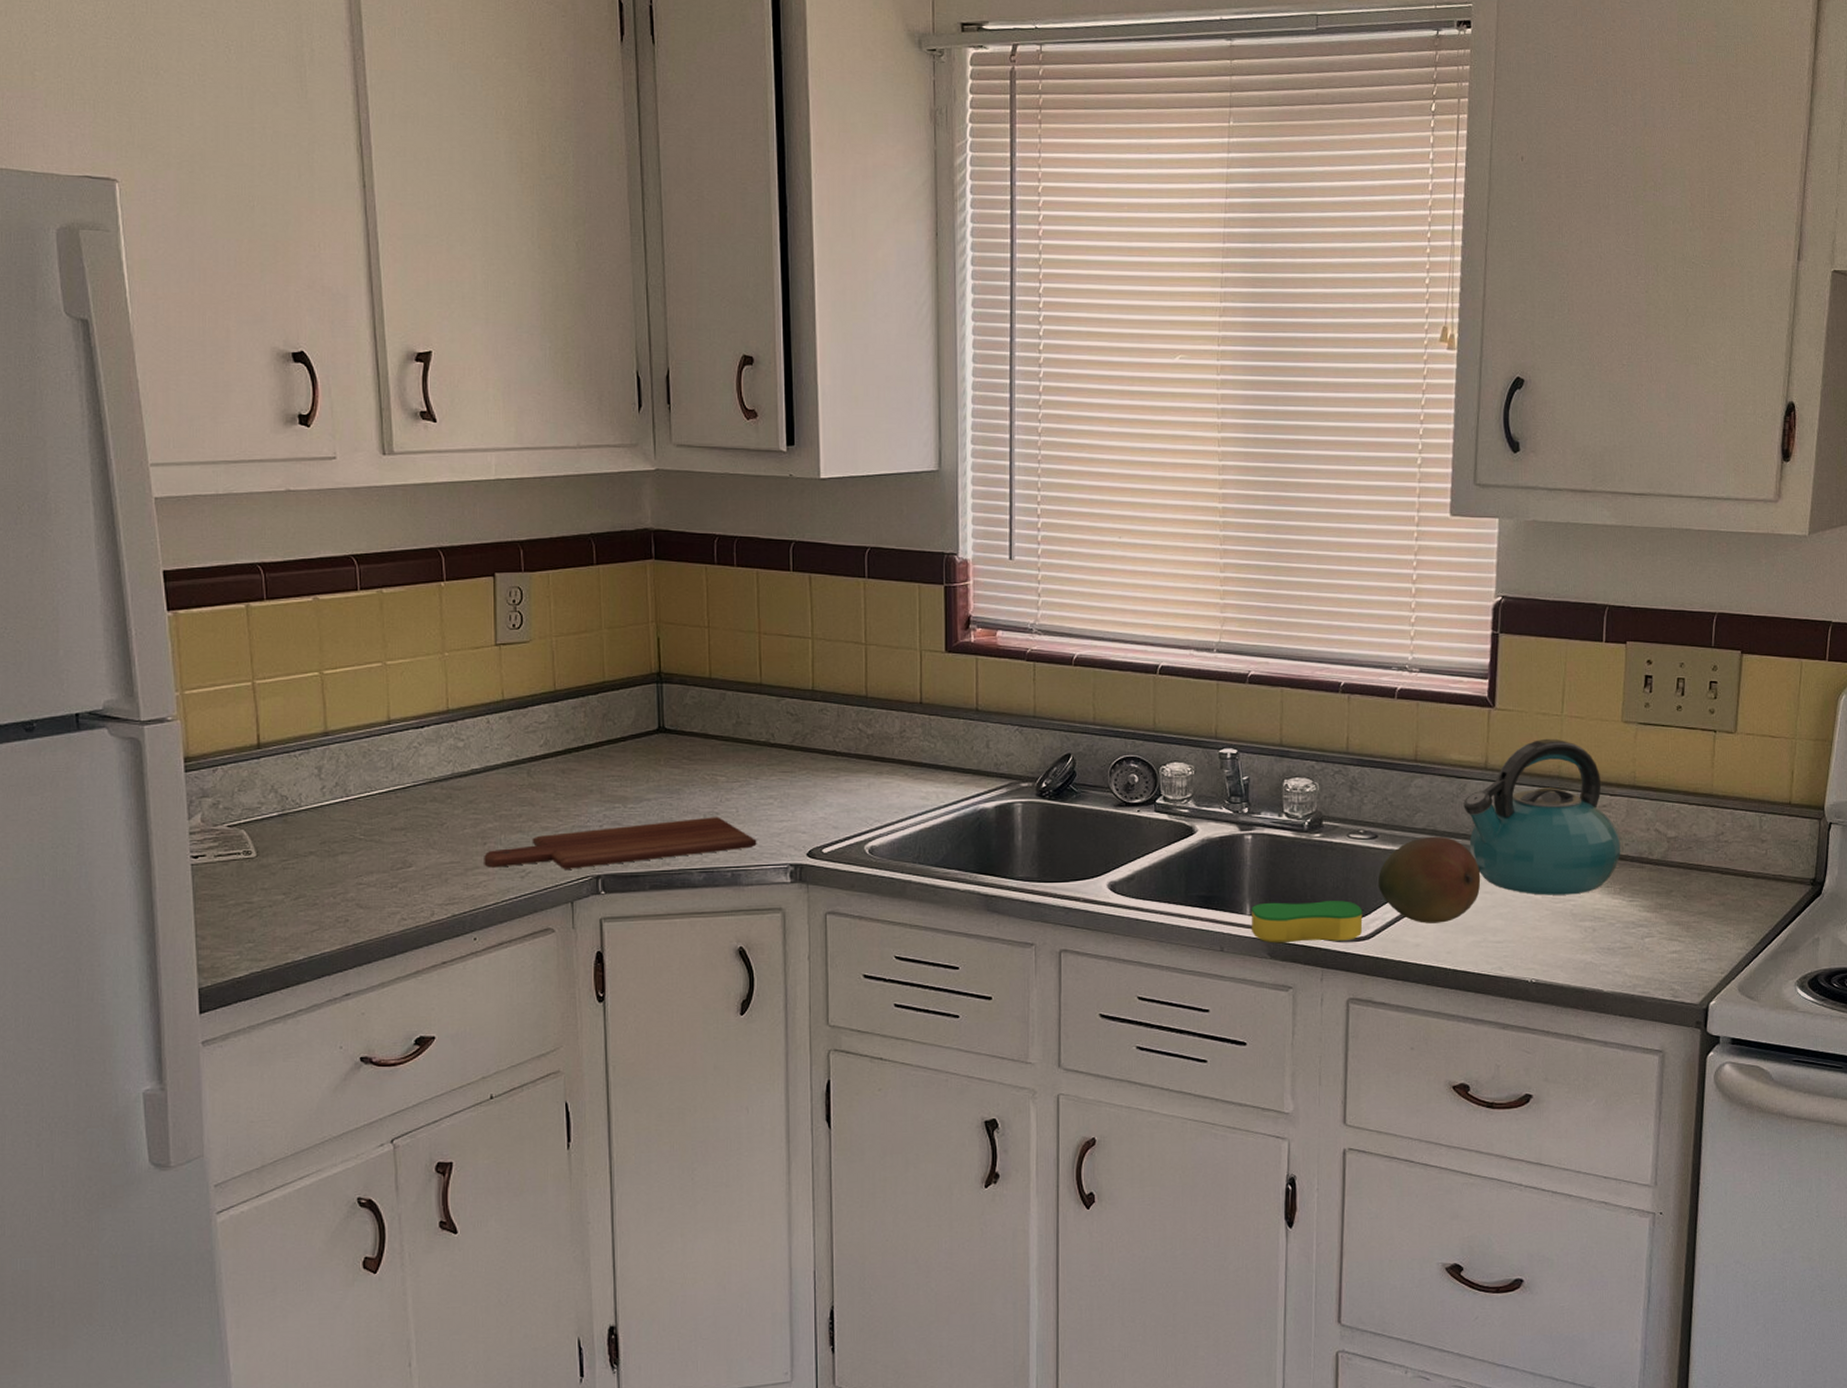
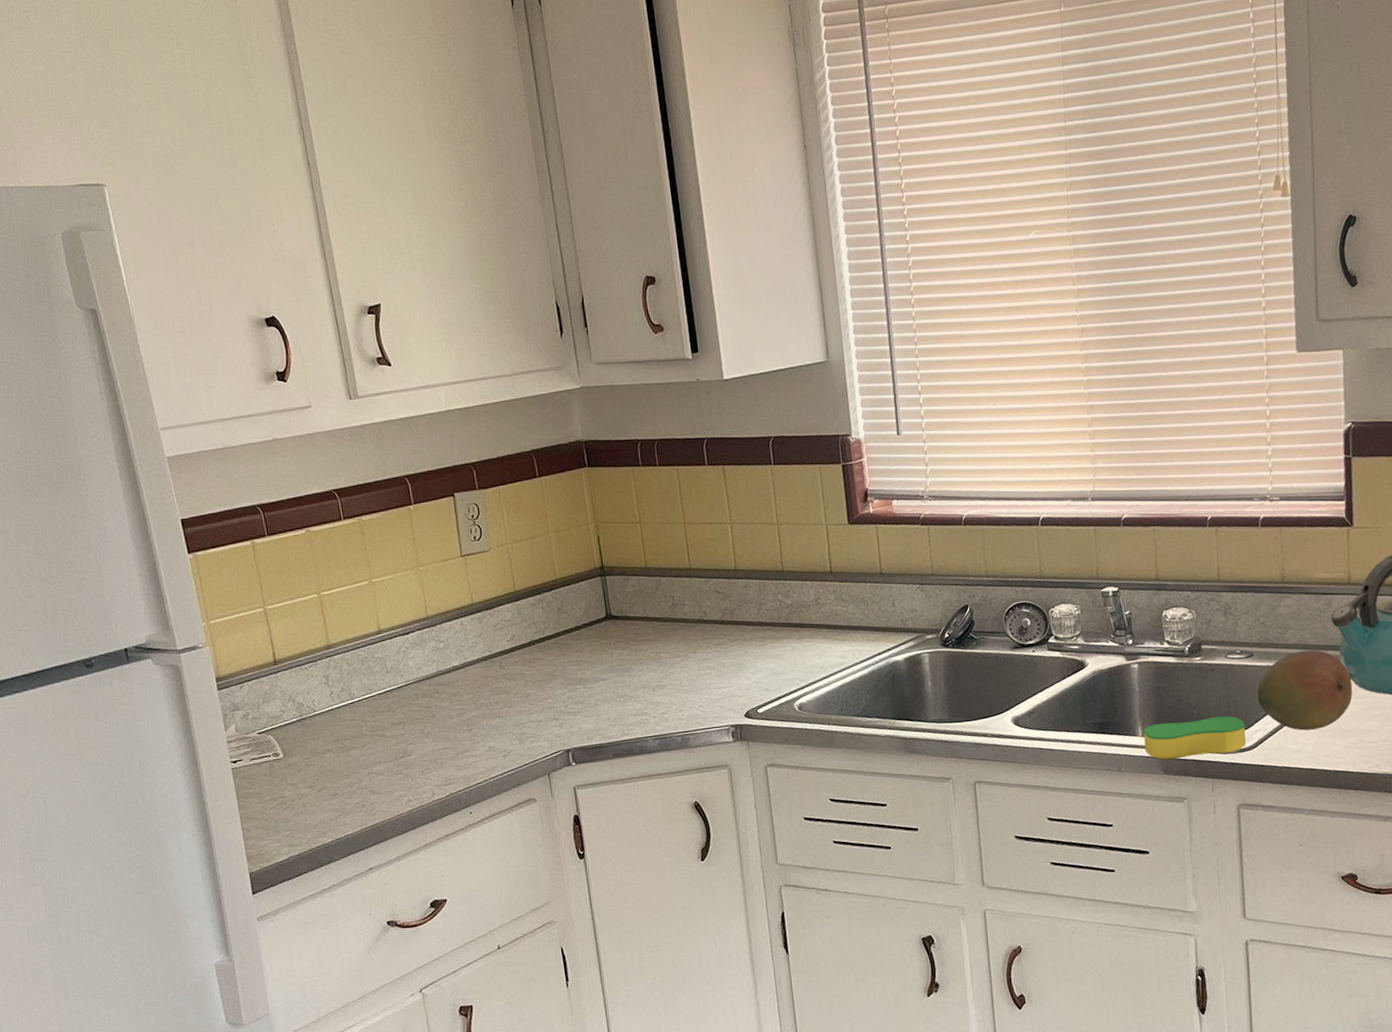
cutting board: present [484,817,757,869] -> none [471,689,701,750]

